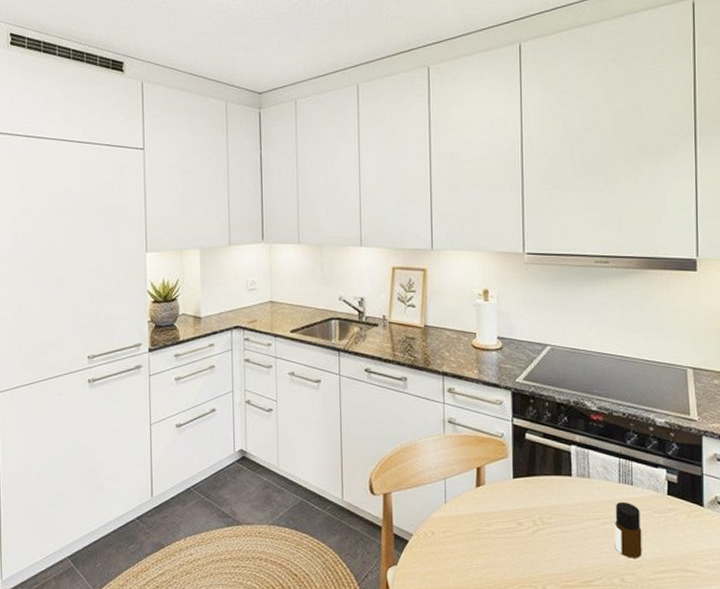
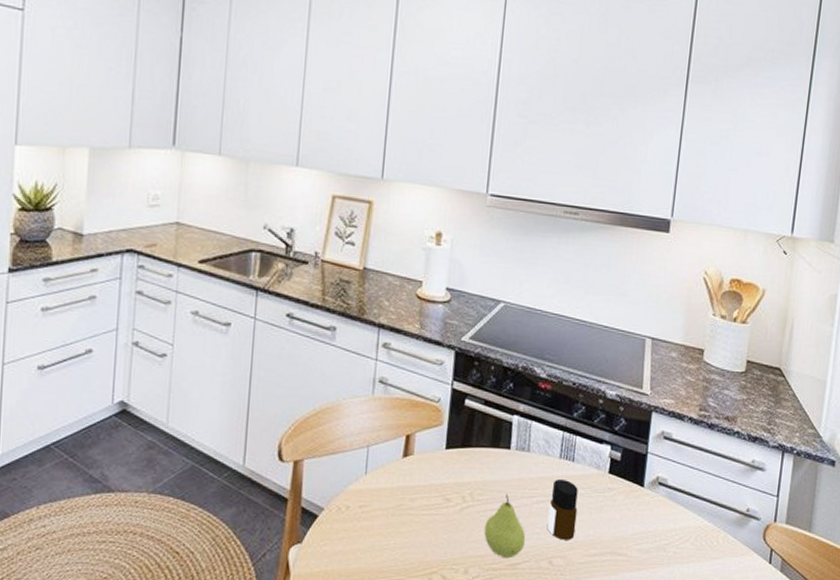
fruit: none [556,517,596,576] -> present [484,494,526,559]

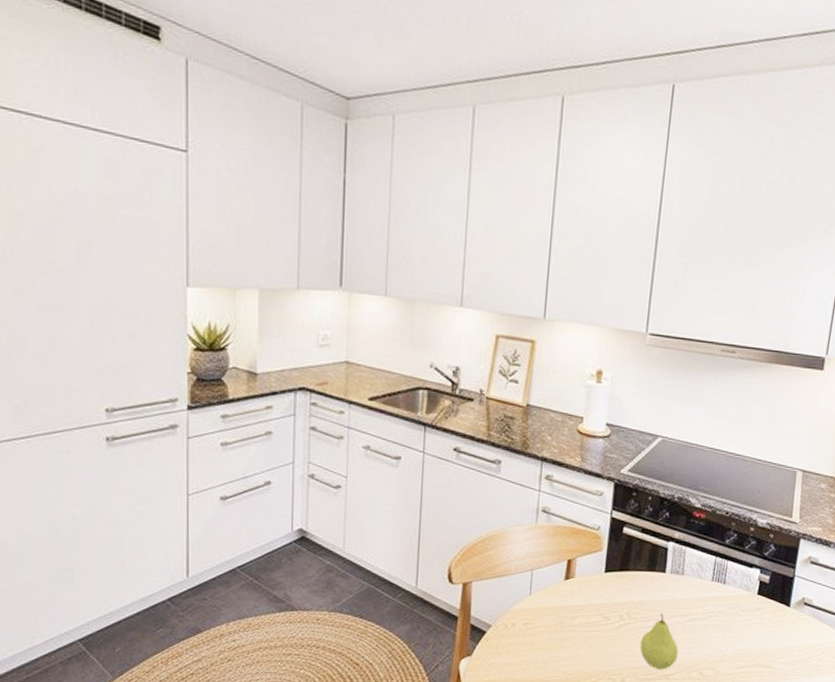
bottle: present [547,478,578,540] -> none [698,599,729,654]

